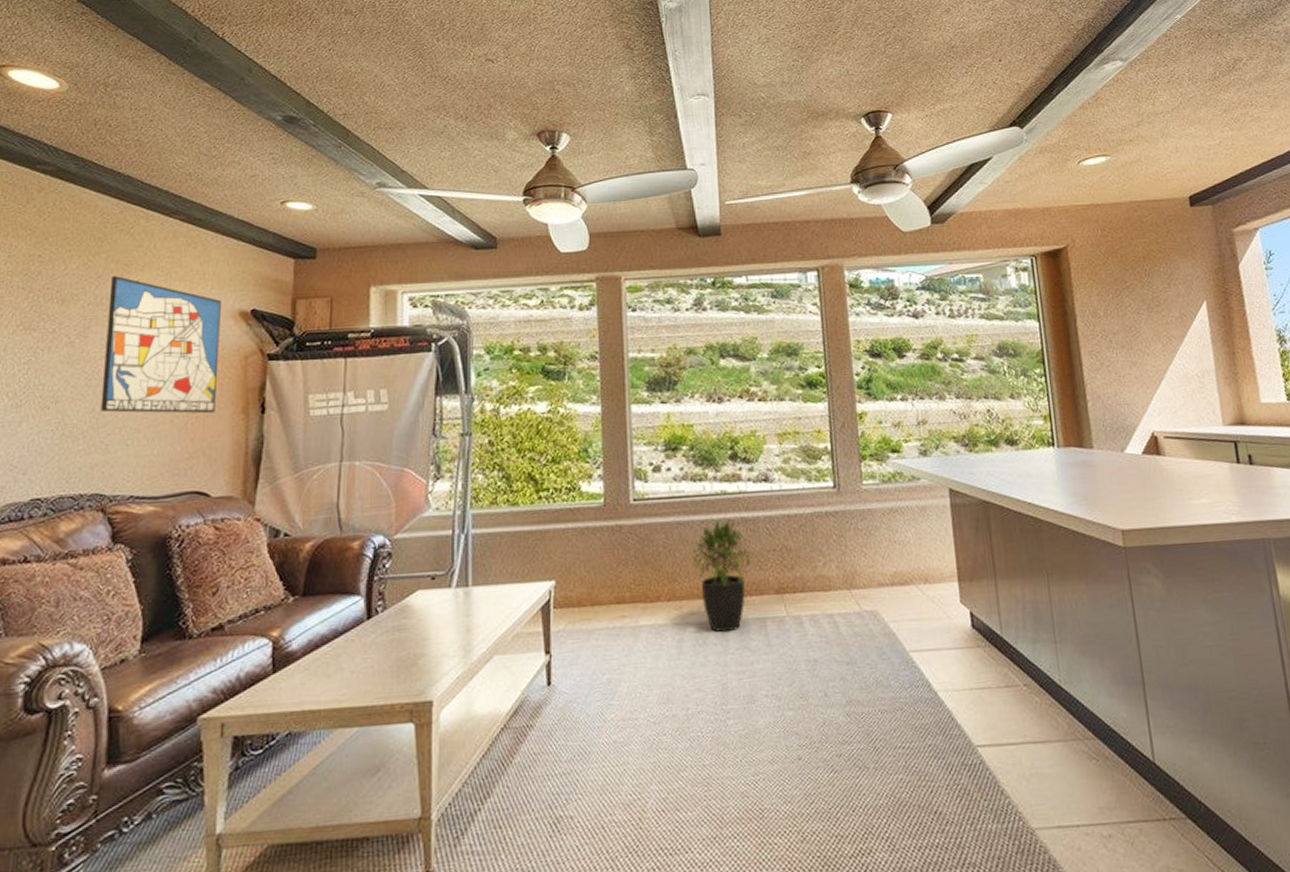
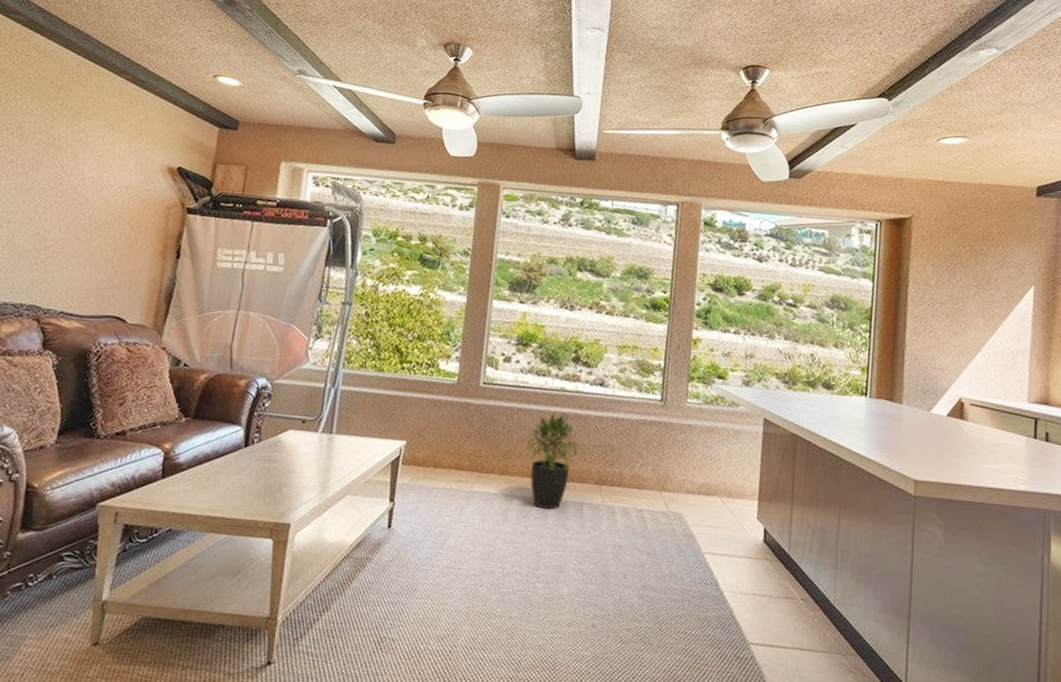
wall art: present [100,275,221,414] -> none [44,120,153,252]

